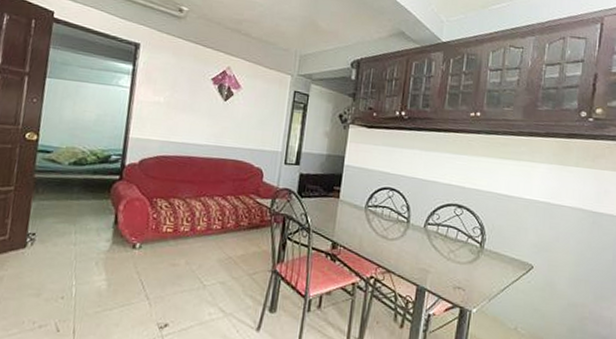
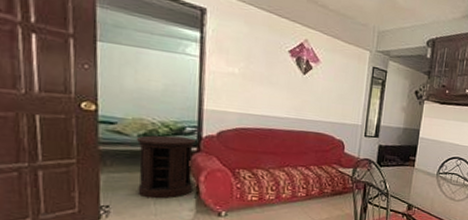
side table: none [62,163,120,228] -> present [136,135,197,199]

